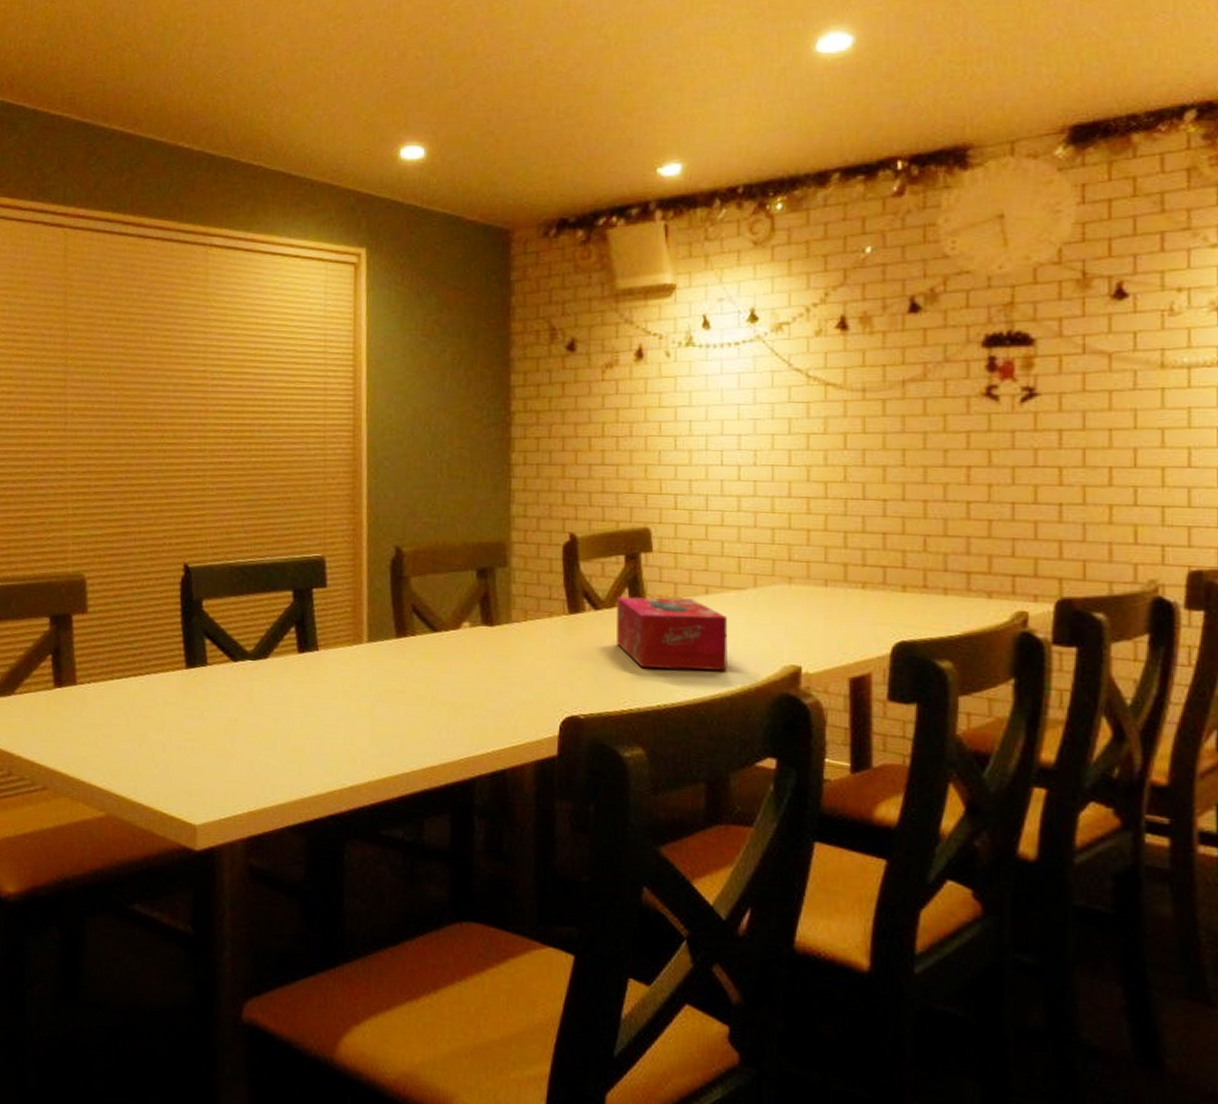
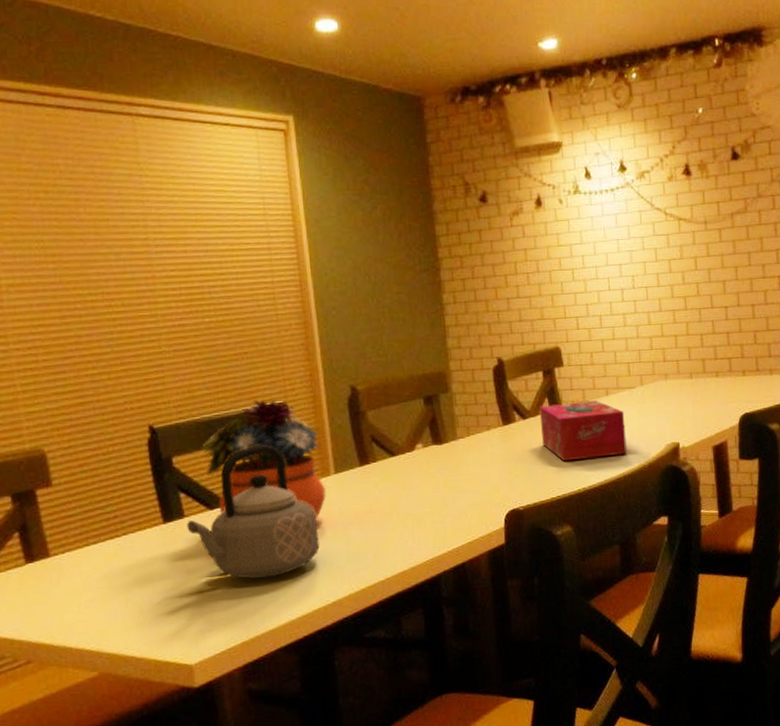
teapot: none [208,598,343,746] -> present [187,444,320,579]
flower arrangement: none [232,550,357,691] -> present [201,400,327,520]

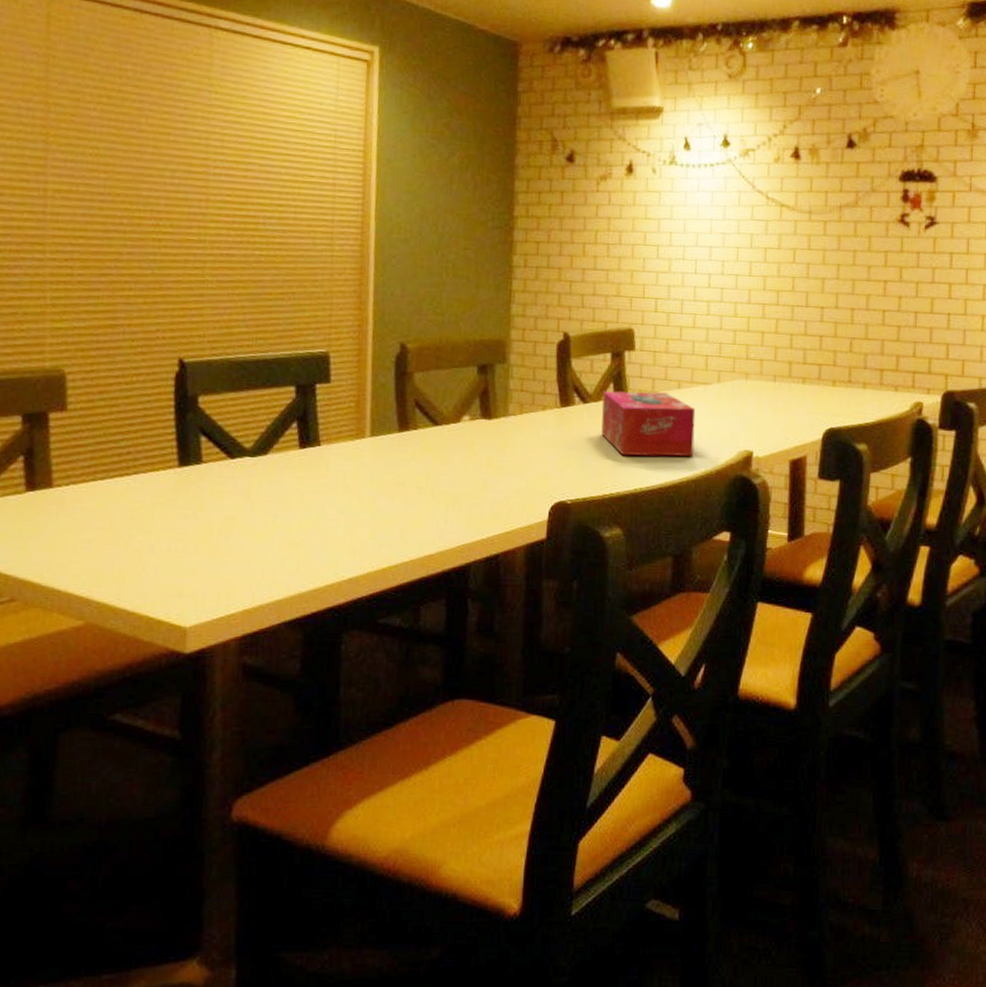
teapot: present [187,444,320,579] -> none [203,394,344,542]
flower arrangement: present [201,400,327,520] -> none [231,346,359,485]

